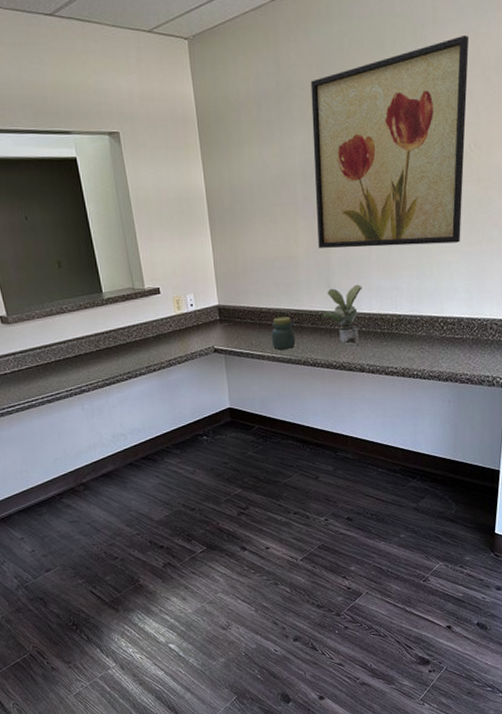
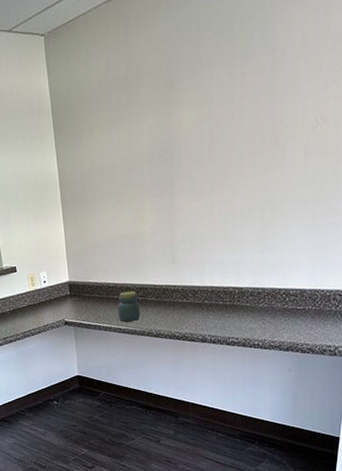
wall art: present [310,34,469,248] -> none [159,9,318,226]
potted plant: present [322,284,362,346] -> none [166,259,205,318]

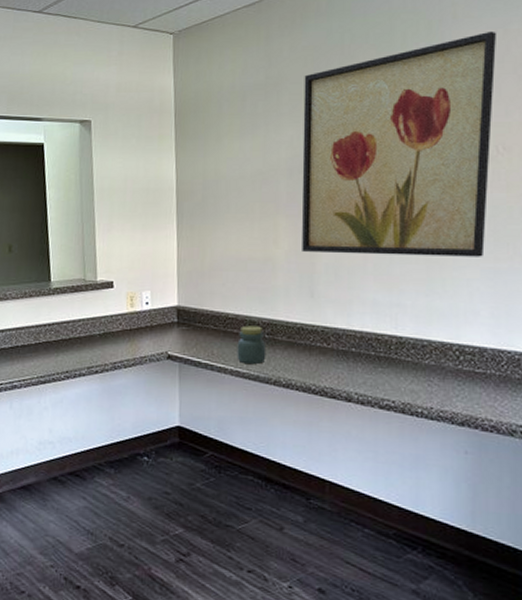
wall art: none [159,9,318,226] -> present [302,30,496,257]

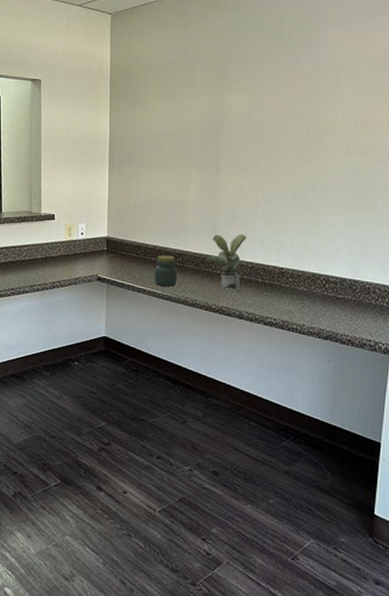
wall art: present [302,30,496,257] -> none [208,32,358,207]
potted plant: none [302,296,354,370] -> present [206,234,247,293]

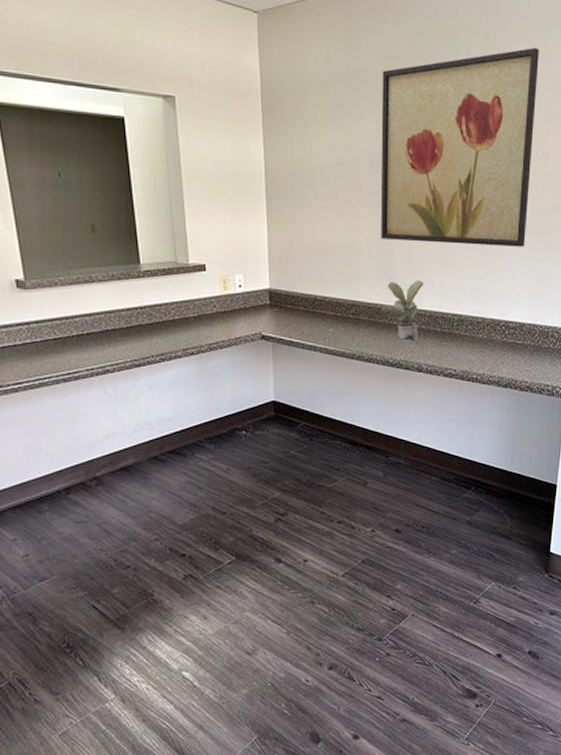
jar: present [154,255,178,286] -> none [325,307,351,341]
wall art: none [208,32,358,207] -> present [380,47,539,247]

